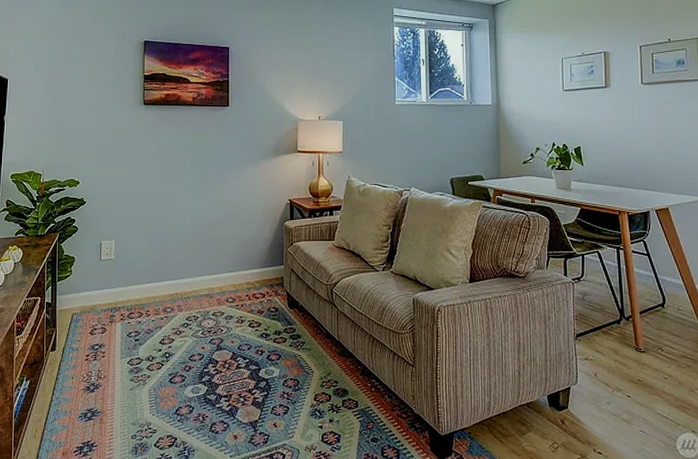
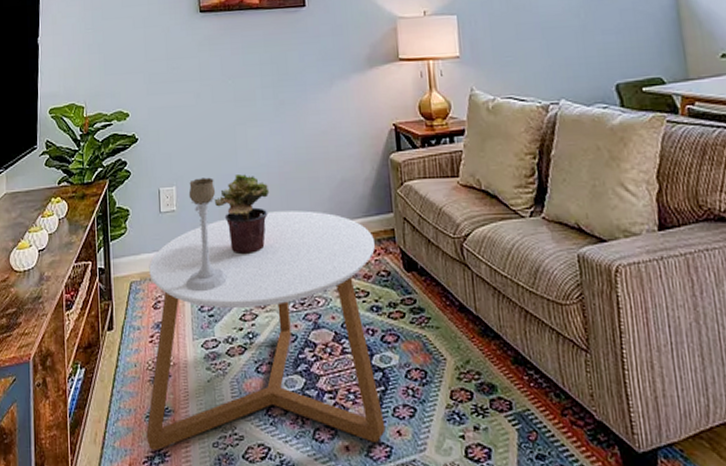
coffee table: none [78,262,268,442] -> present [146,210,386,450]
candle holder: none [118,234,153,321] -> present [185,177,228,291]
potted plant: none [145,233,190,294] -> present [214,174,270,255]

